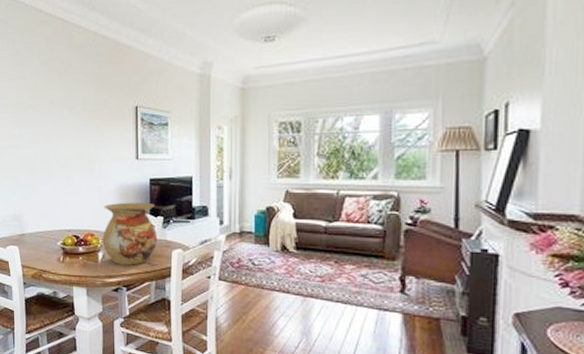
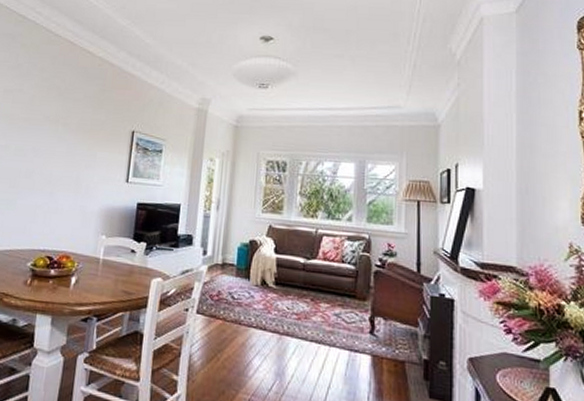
vase: present [102,202,157,265] -> none [77,225,140,293]

